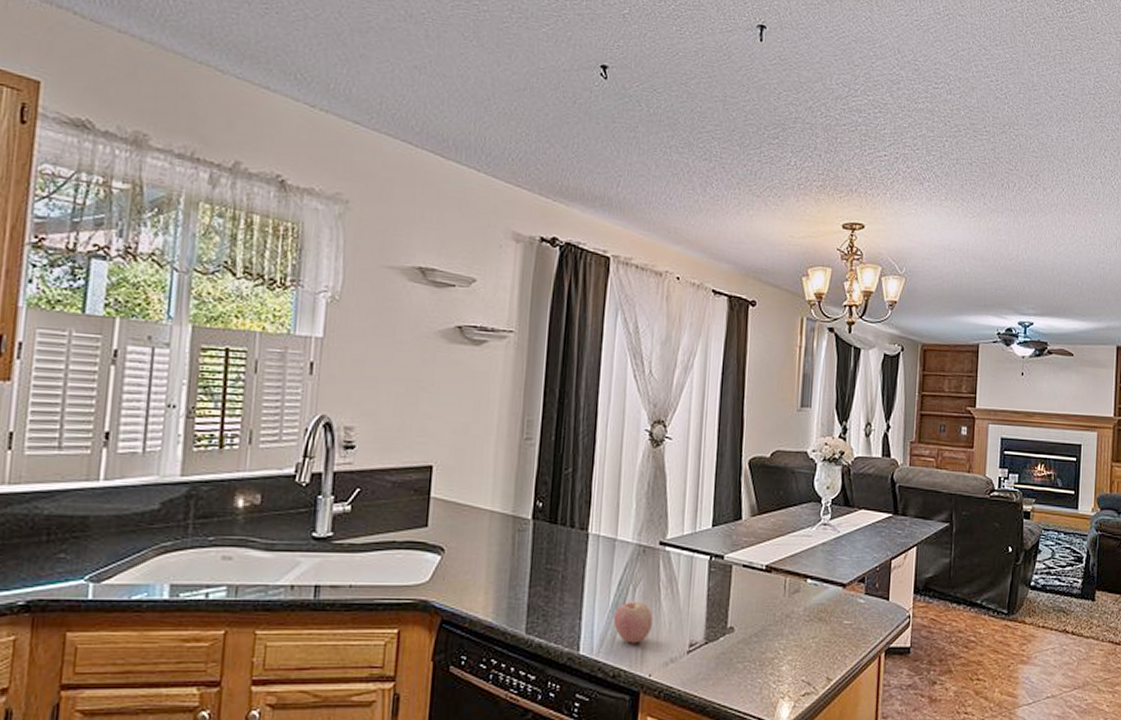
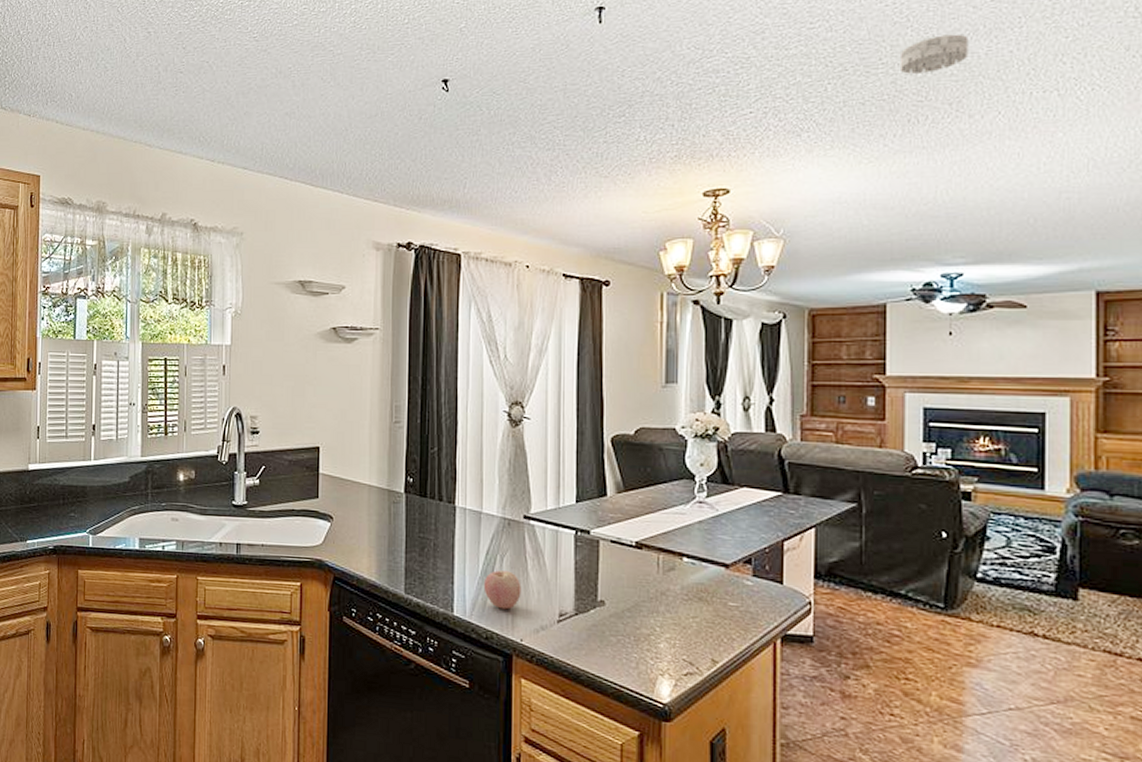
smoke detector: none [998,115,1046,147] -> present [899,34,969,74]

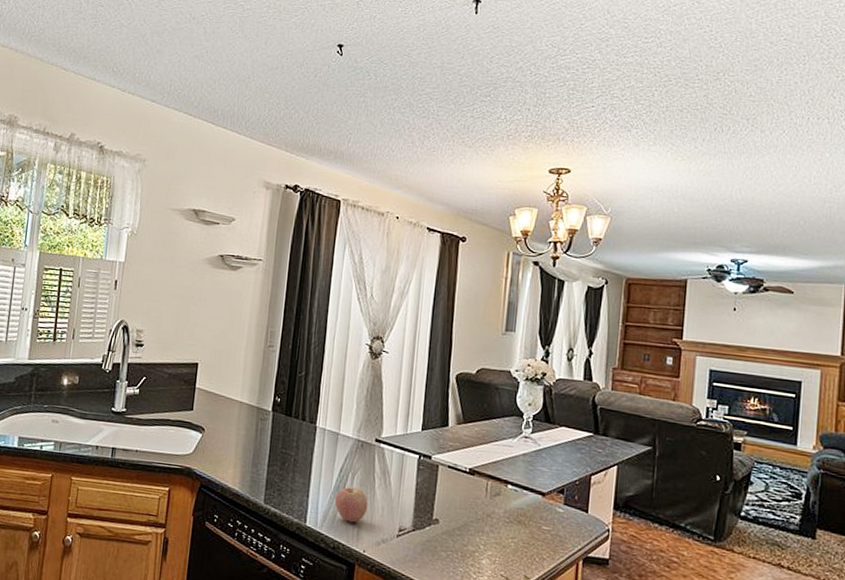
smoke detector: present [899,34,969,74] -> none [711,62,765,92]

